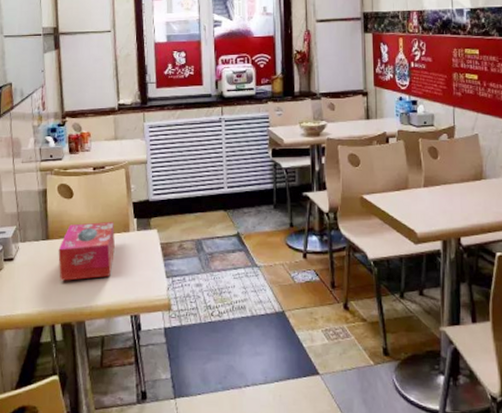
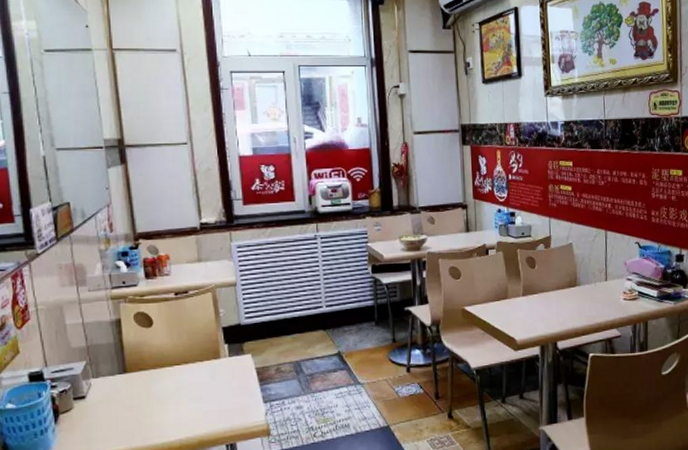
tissue box: present [58,221,116,281] -> none [138,348,206,416]

